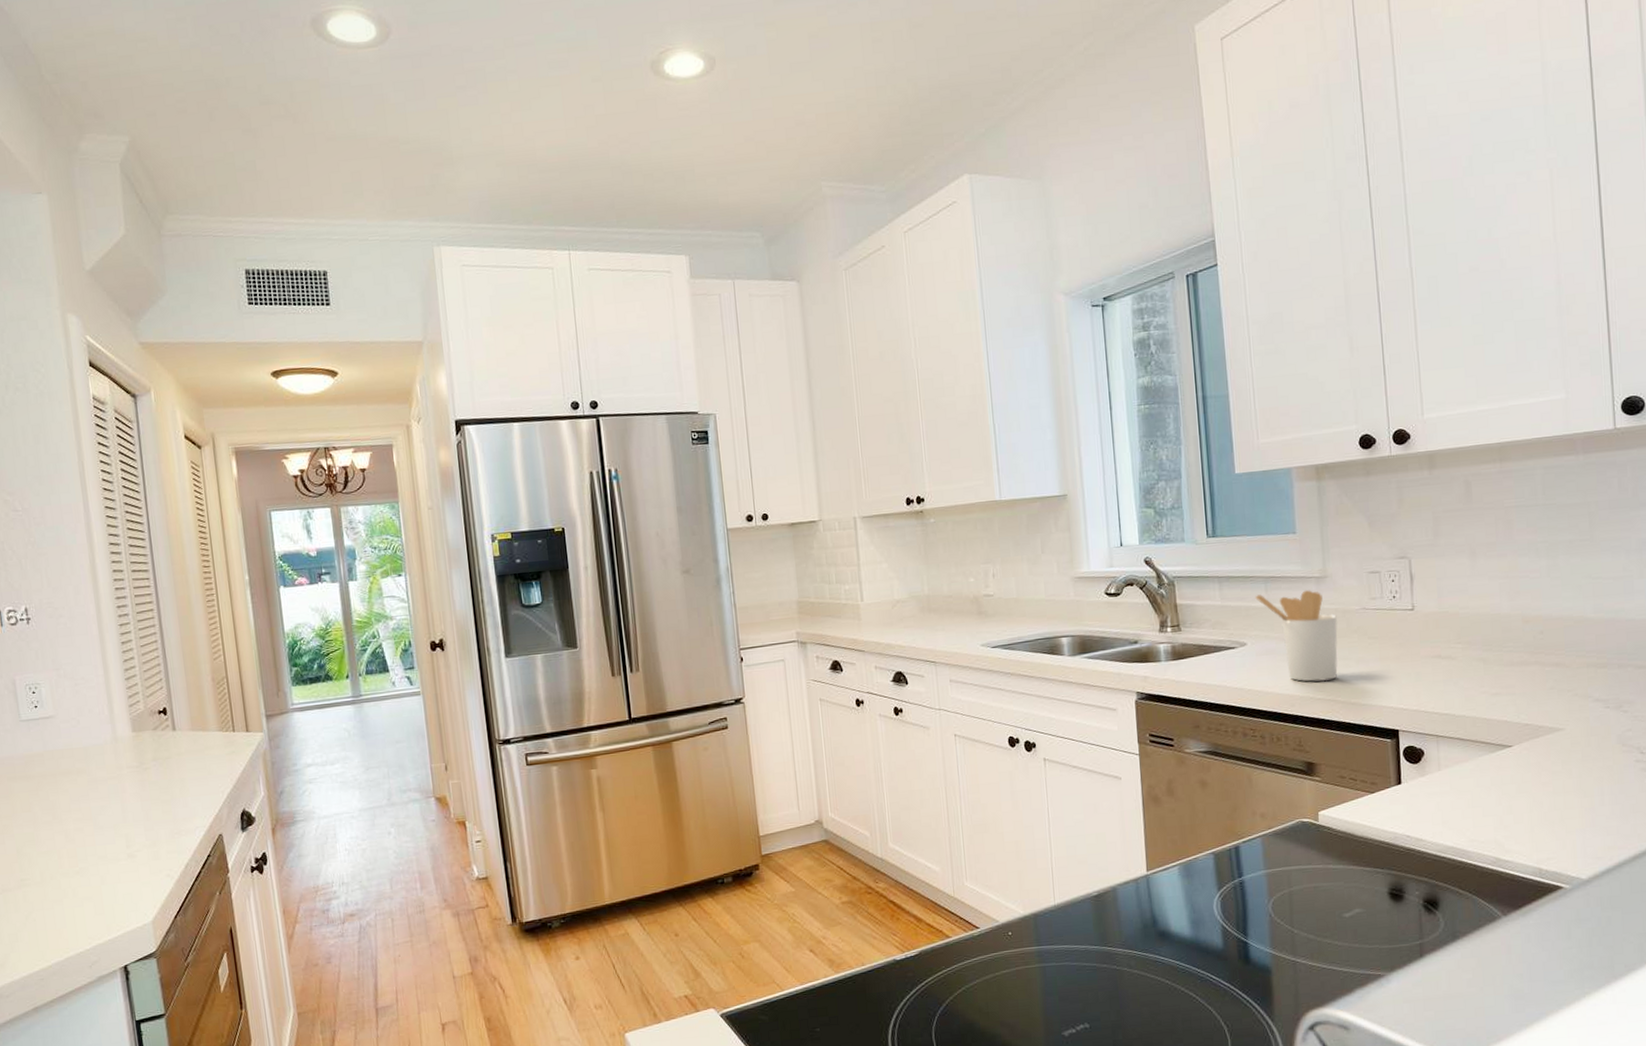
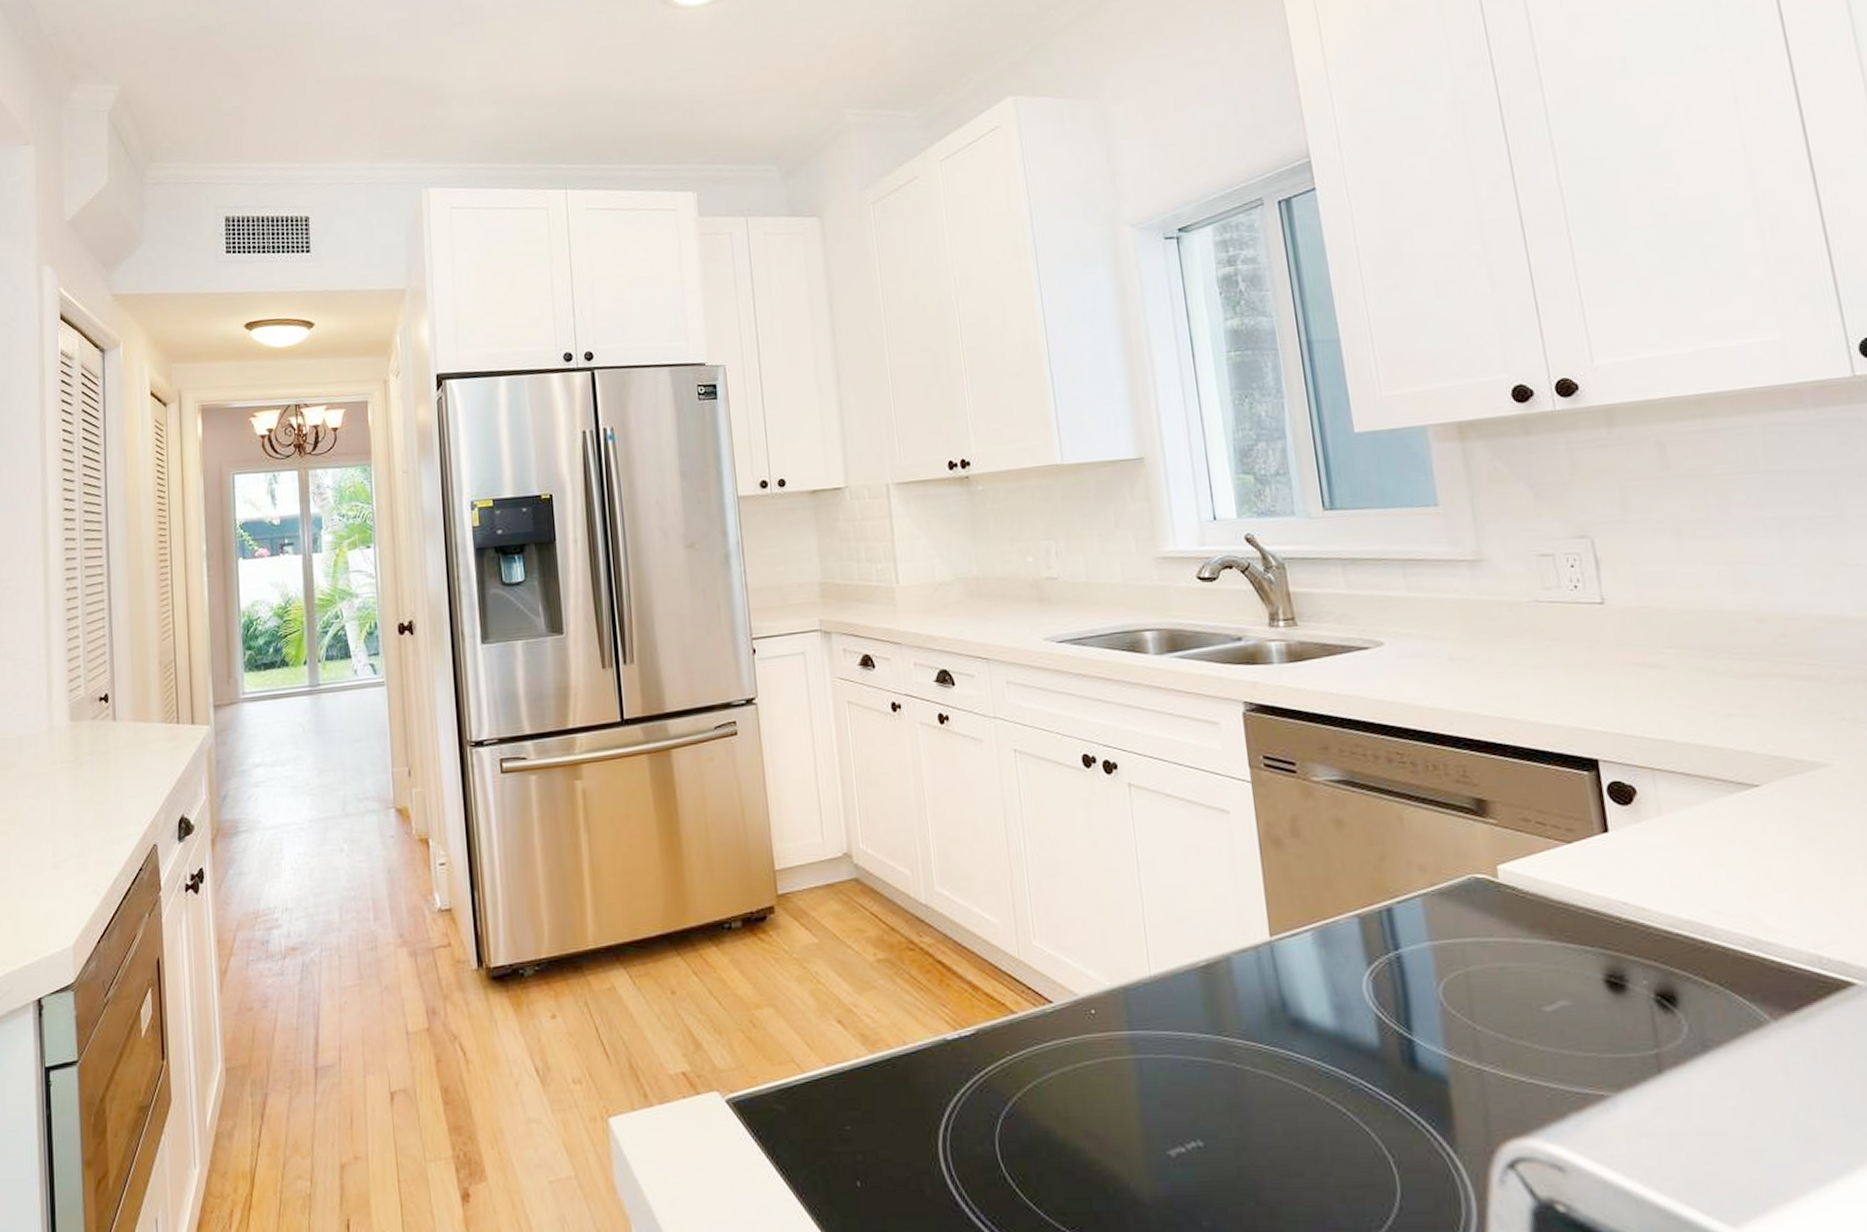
utensil holder: present [1255,590,1338,682] -> none [1390,576,1508,694]

